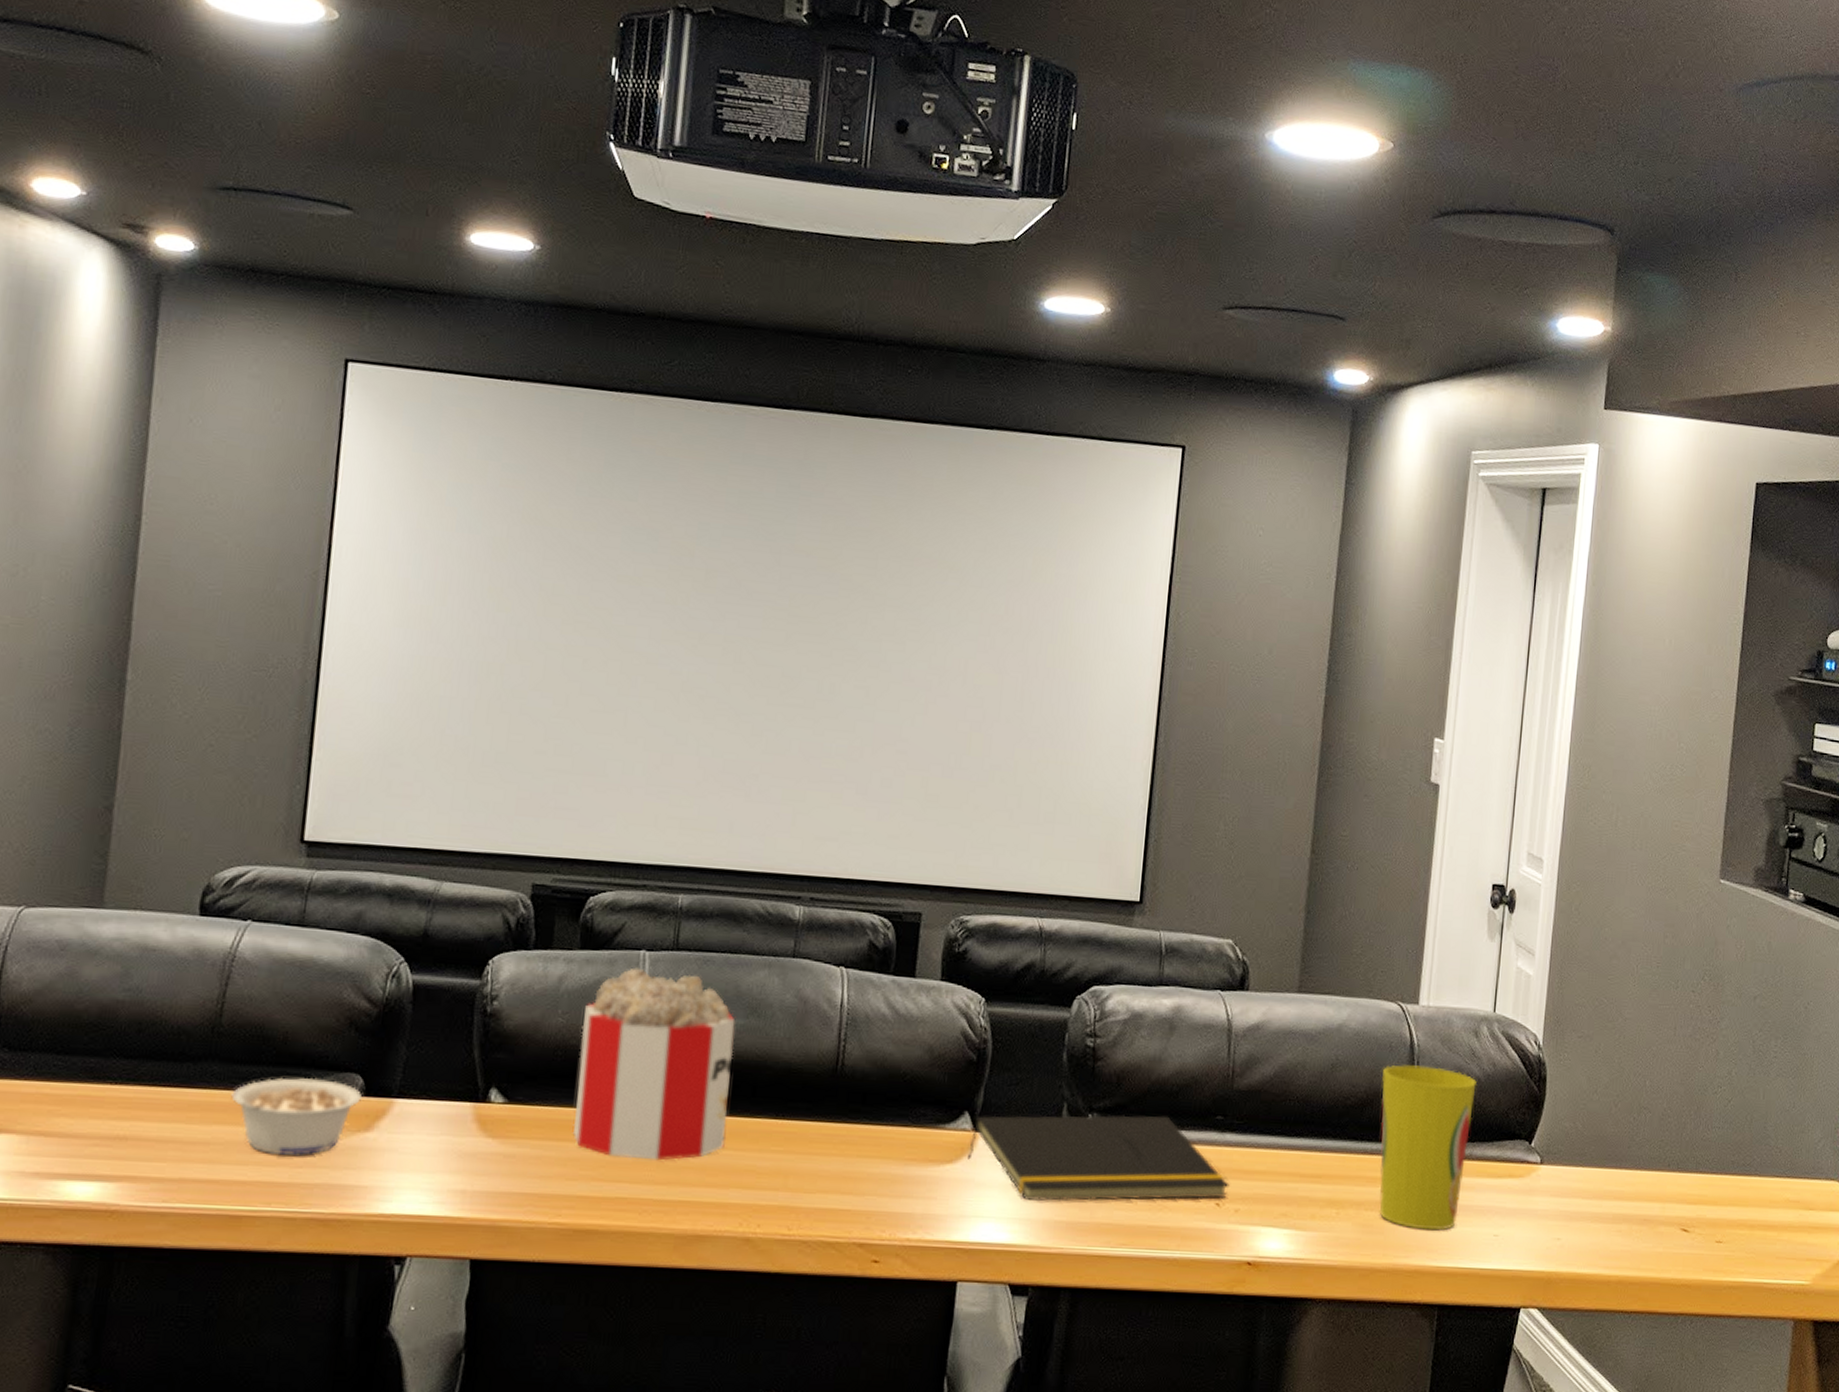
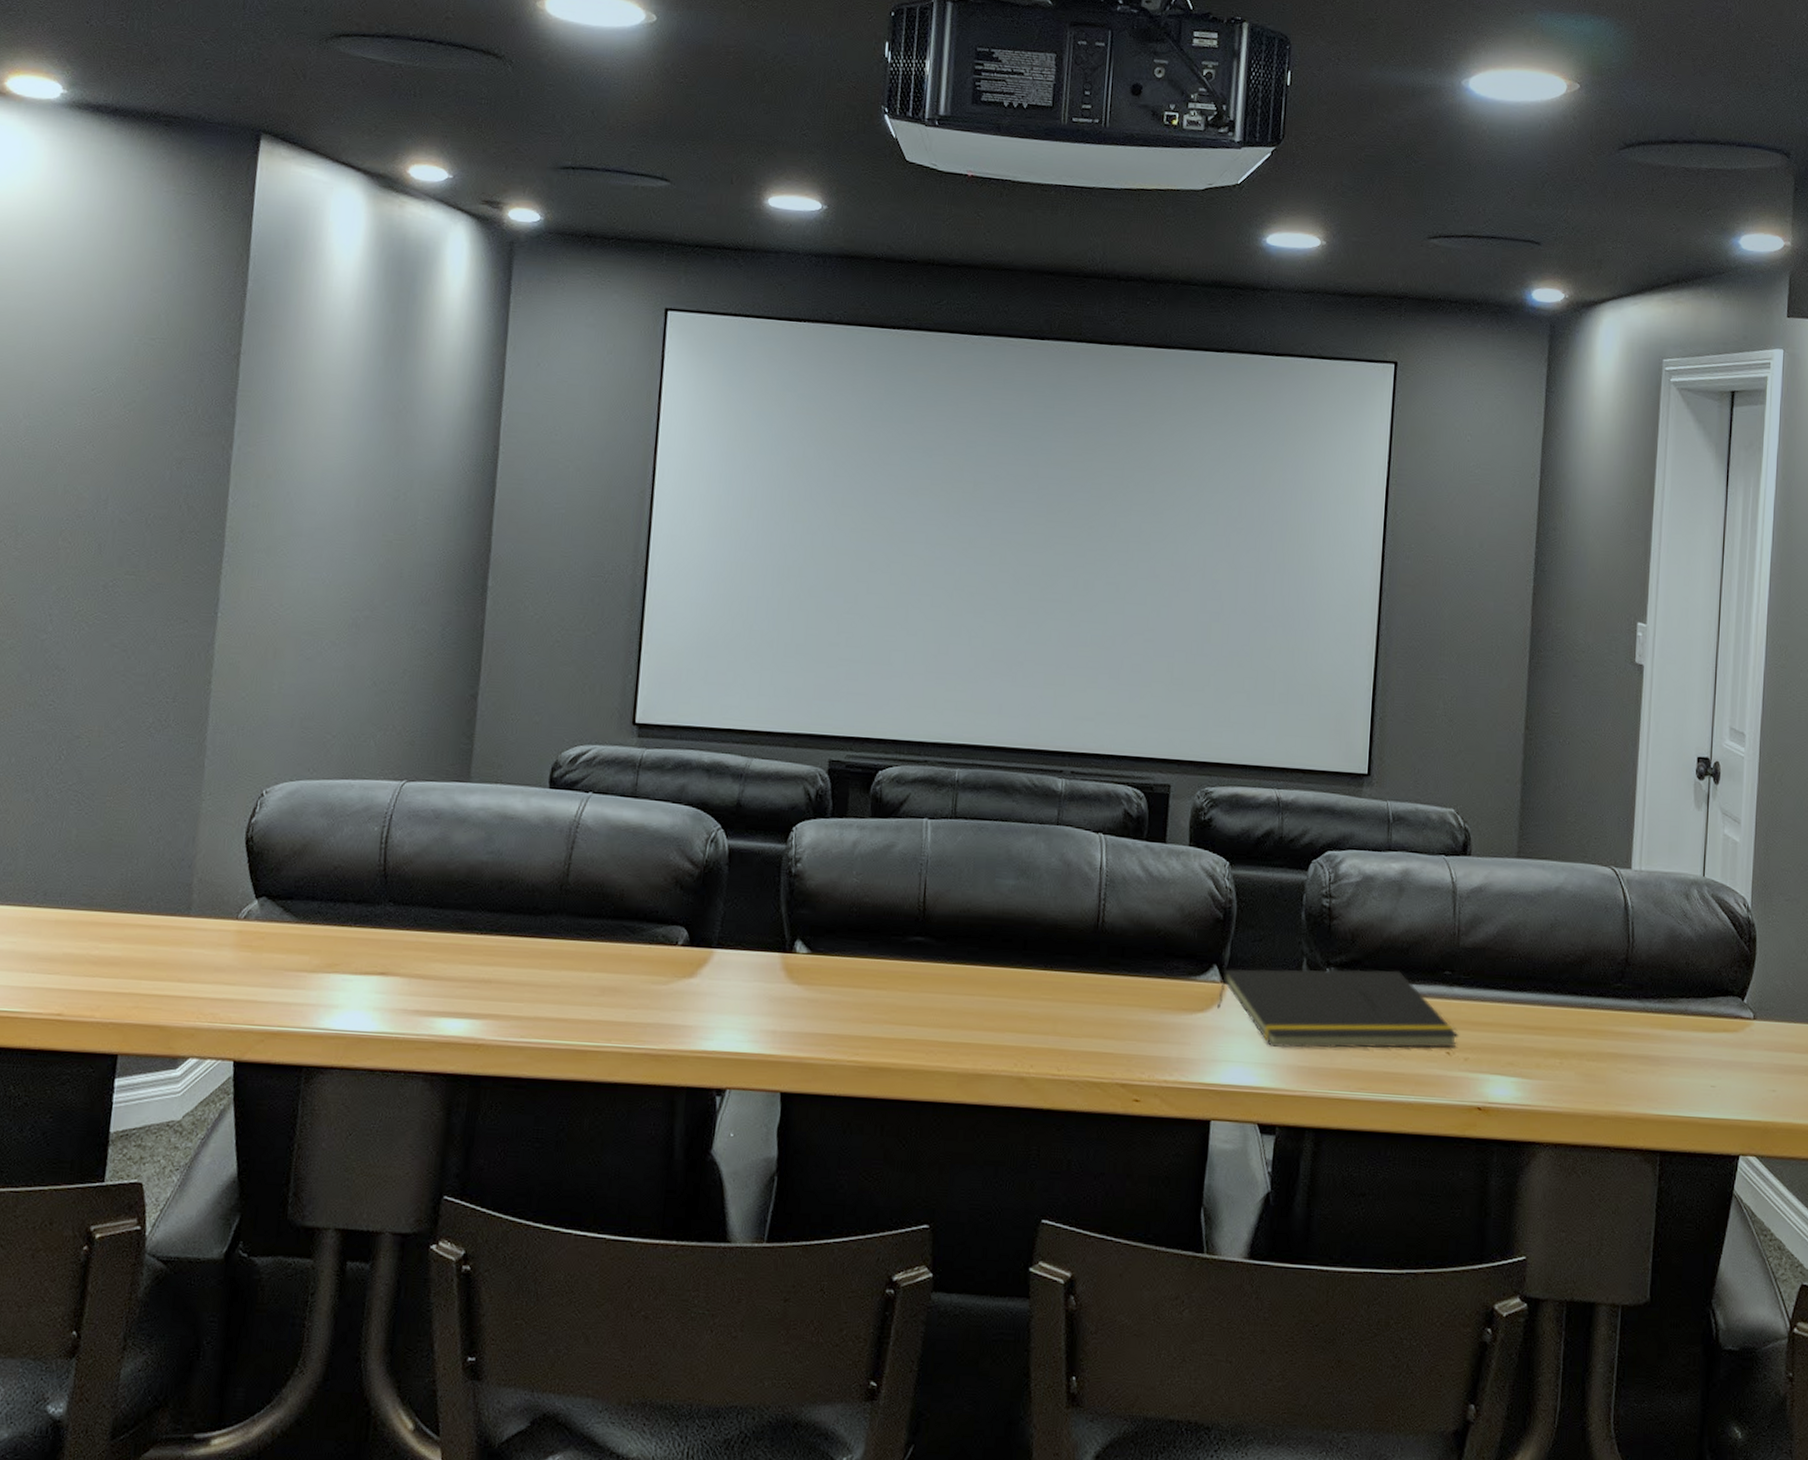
legume: present [231,1077,363,1155] -> none [577,929,687,998]
popcorn: present [572,967,736,1161] -> none [867,834,1008,1007]
cup: present [1379,1065,1477,1231] -> none [1598,925,1689,1081]

